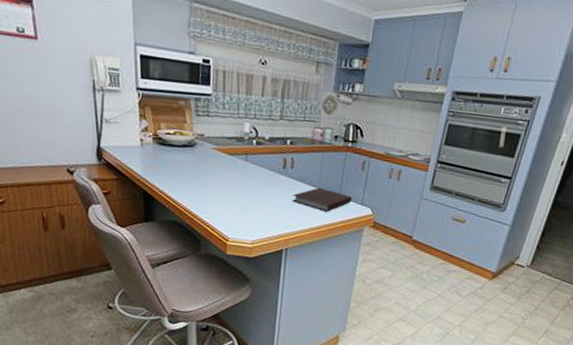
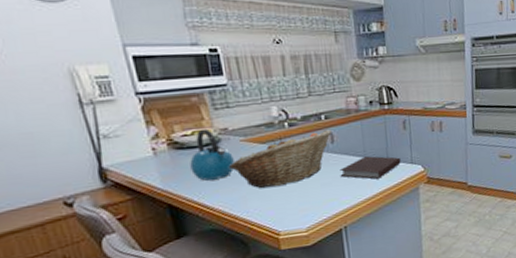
kettle: none [167,131,204,179] -> present [190,128,234,181]
fruit basket: none [199,153,294,198] -> present [229,129,332,188]

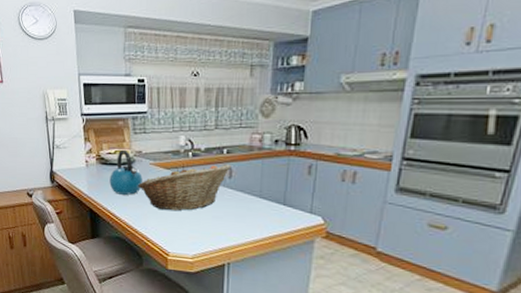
notebook: present [339,156,401,179] -> none [232,197,299,223]

